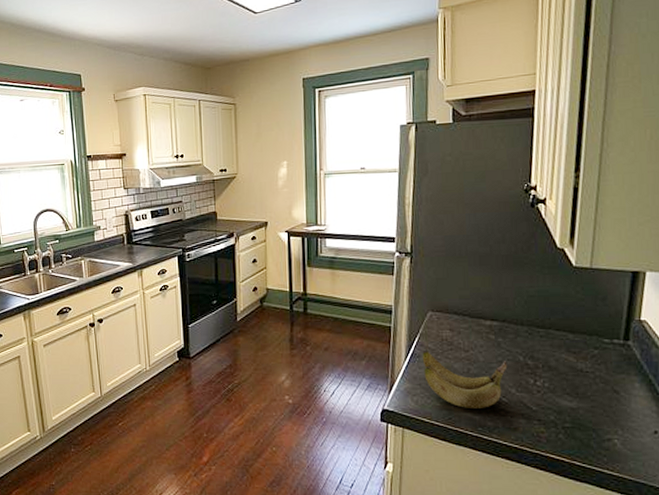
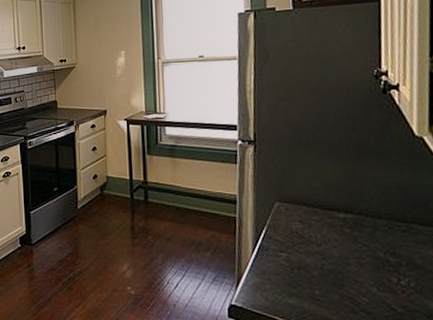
banana: present [422,349,508,410] -> none [270,242,366,309]

